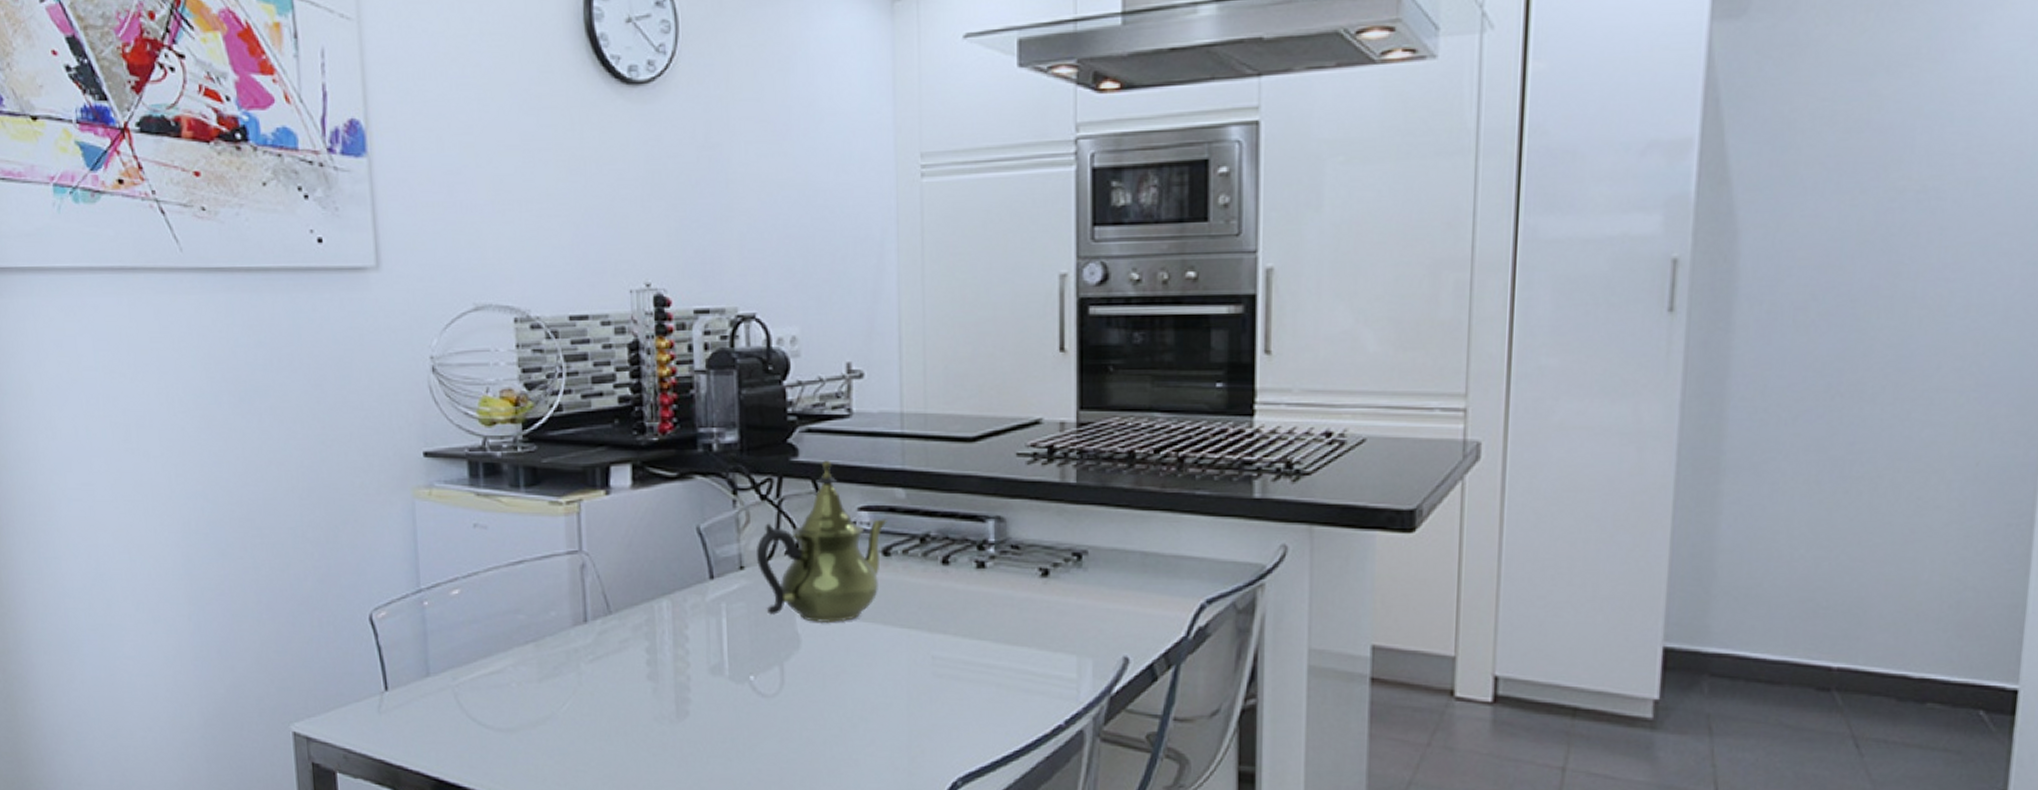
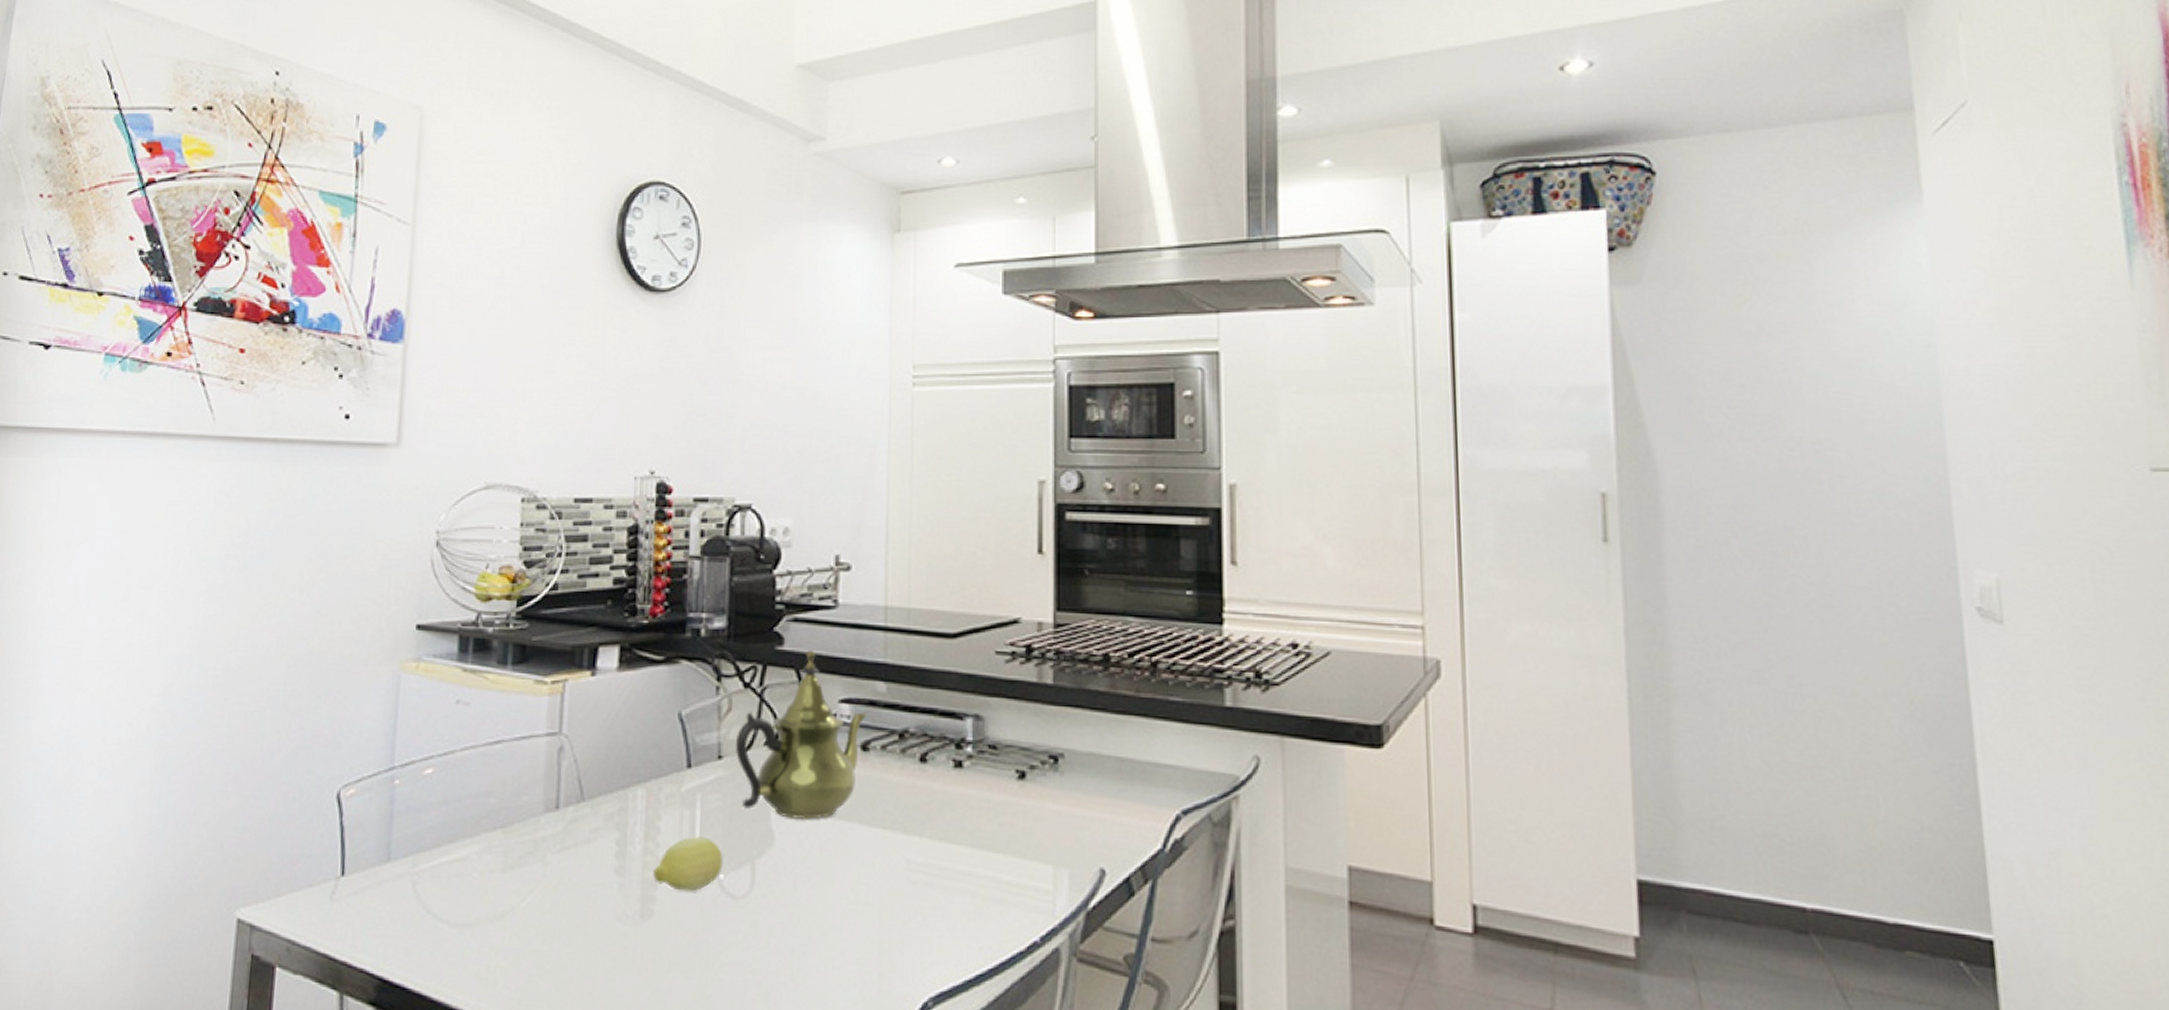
fruit: none [685,642,752,693] -> present [653,836,723,892]

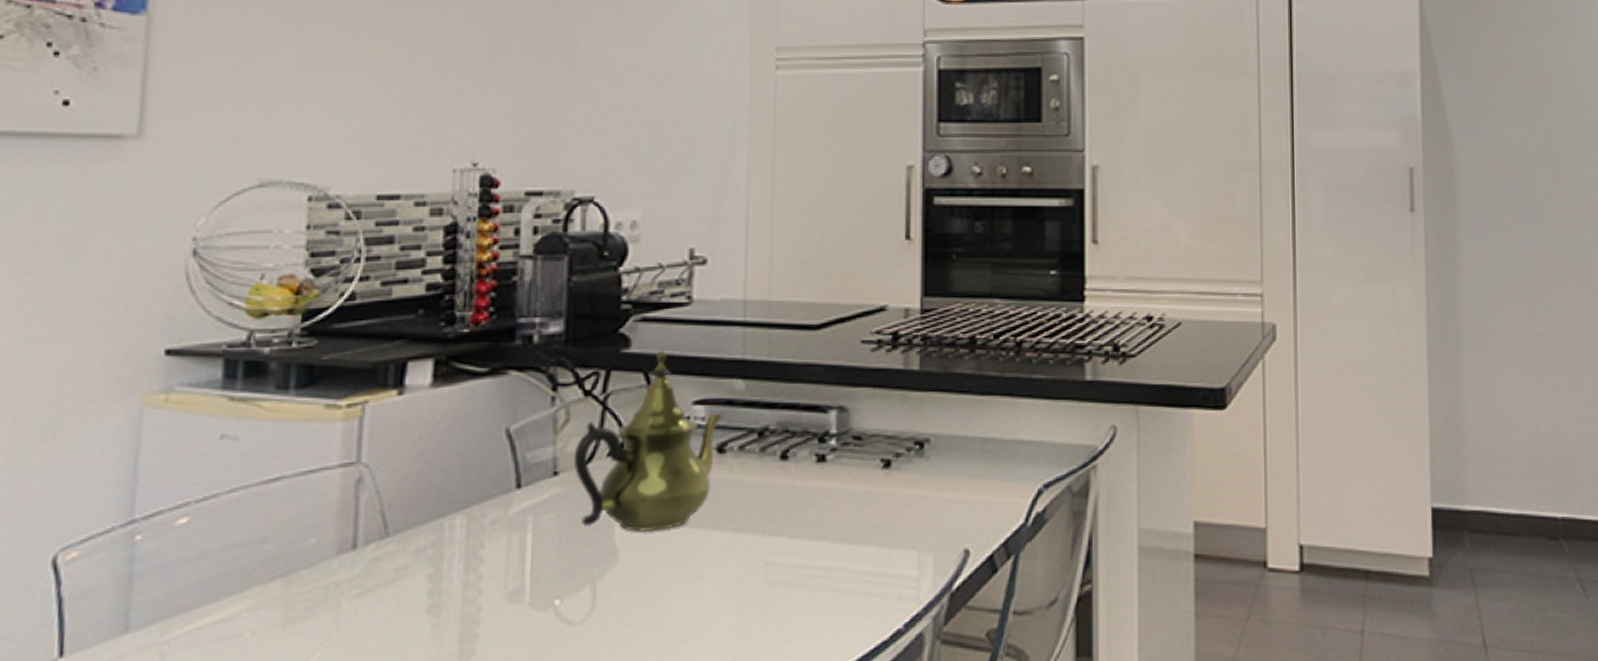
fruit: present [653,836,723,892] -> none [474,562,559,624]

